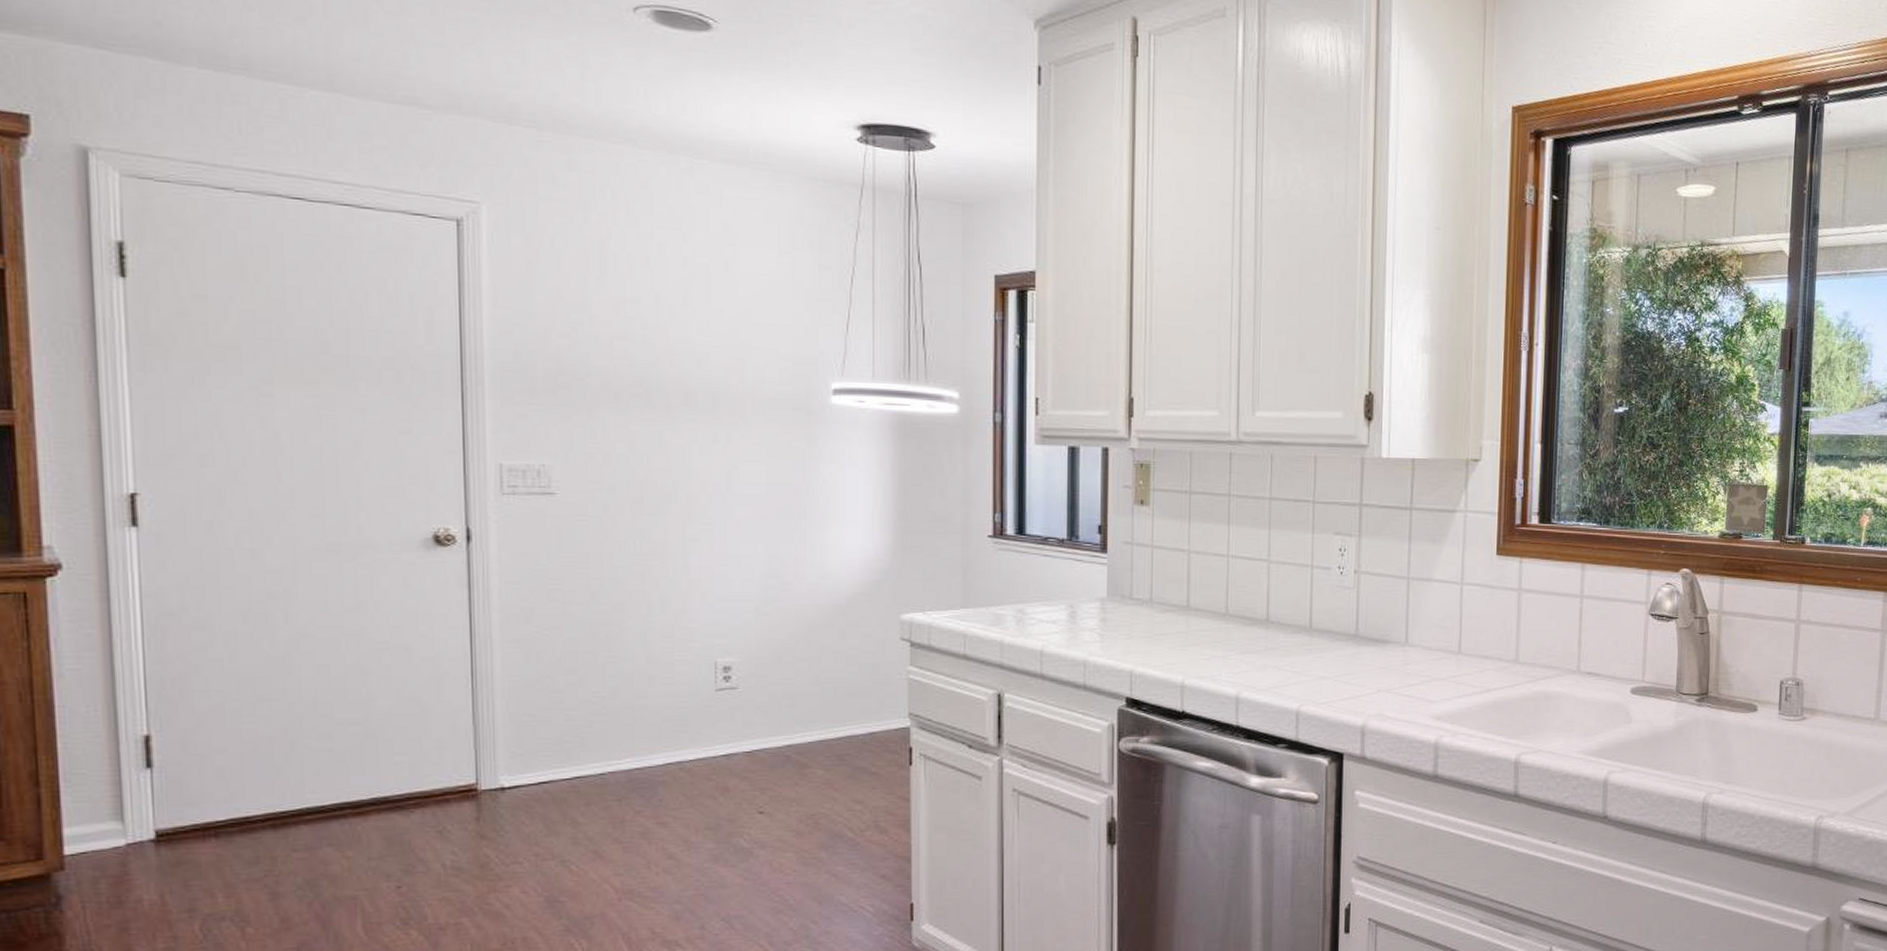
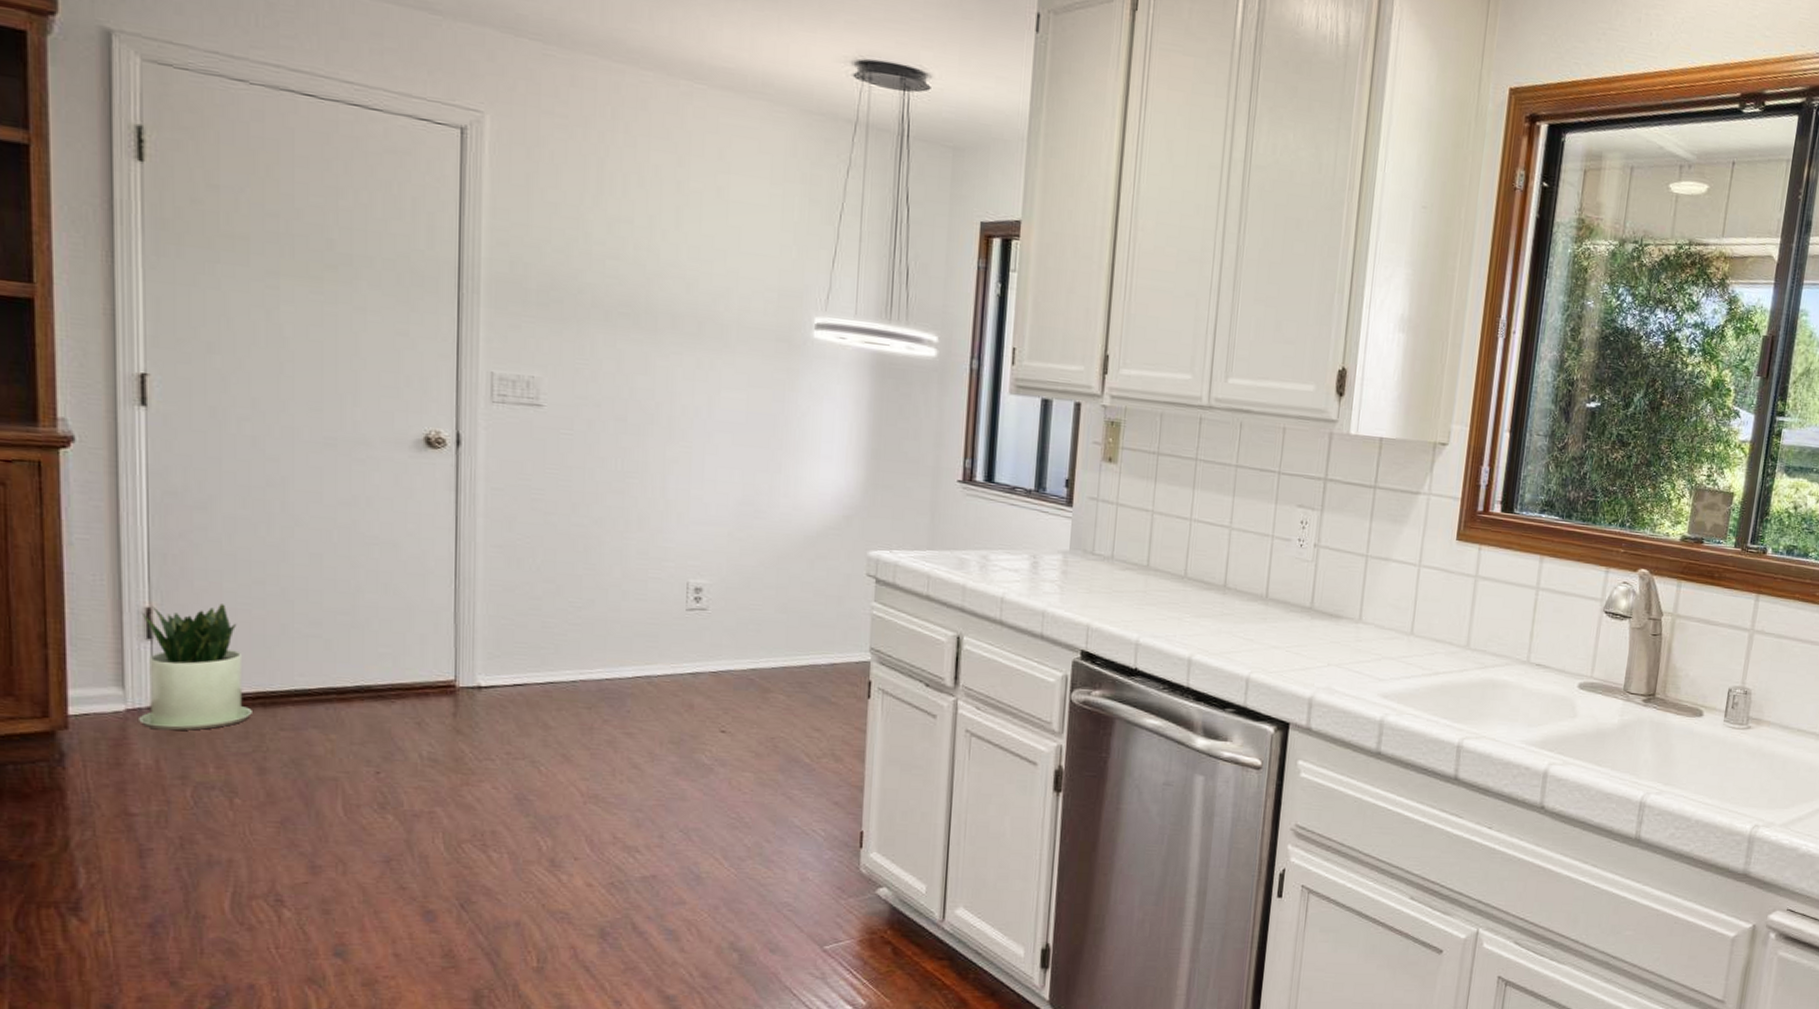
planter: none [139,725,262,863] -> present [139,604,252,731]

